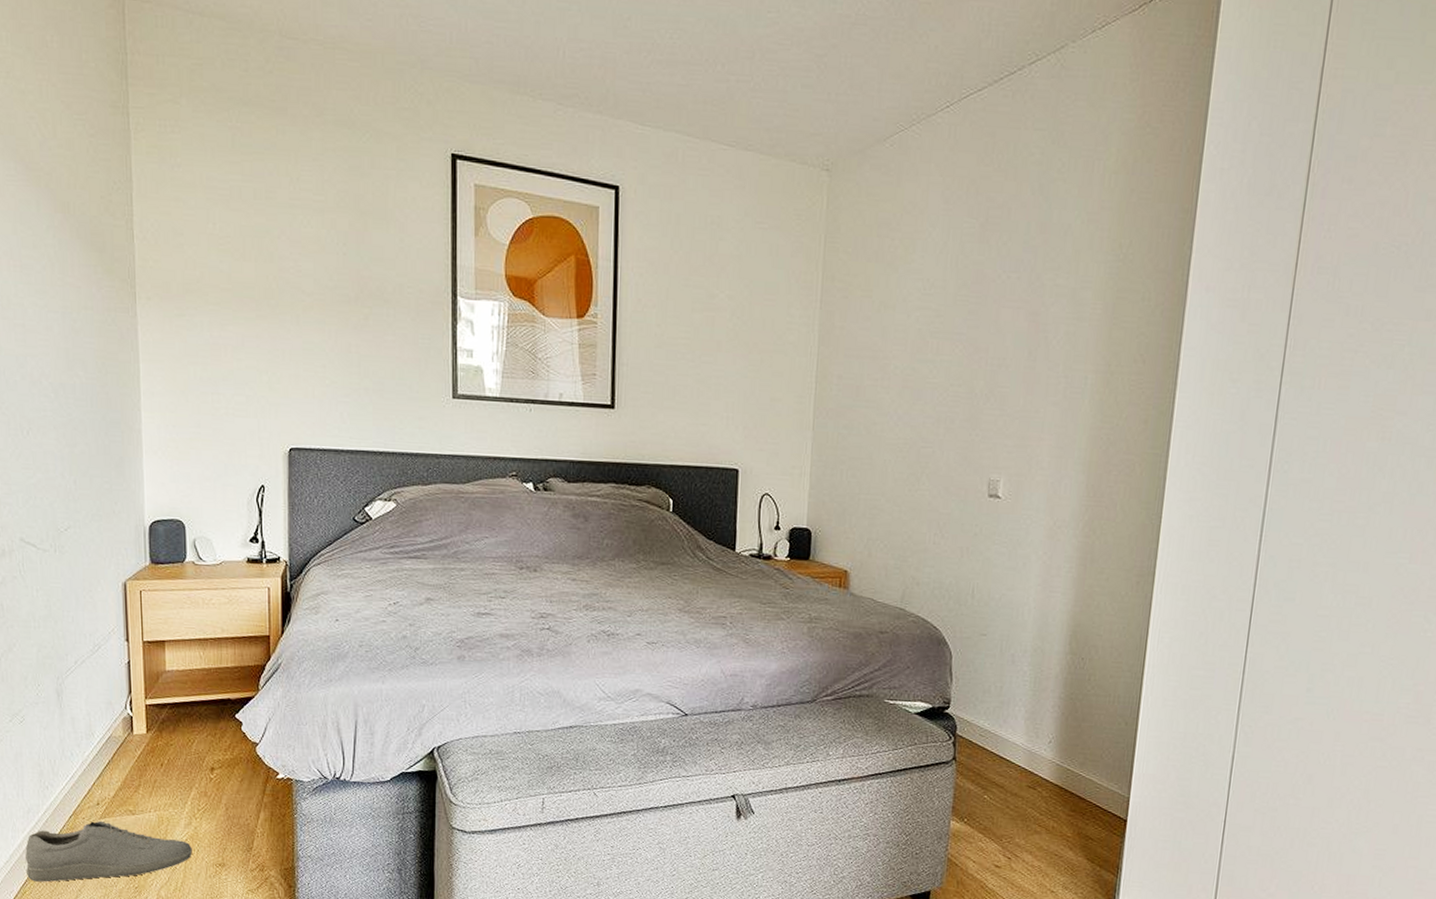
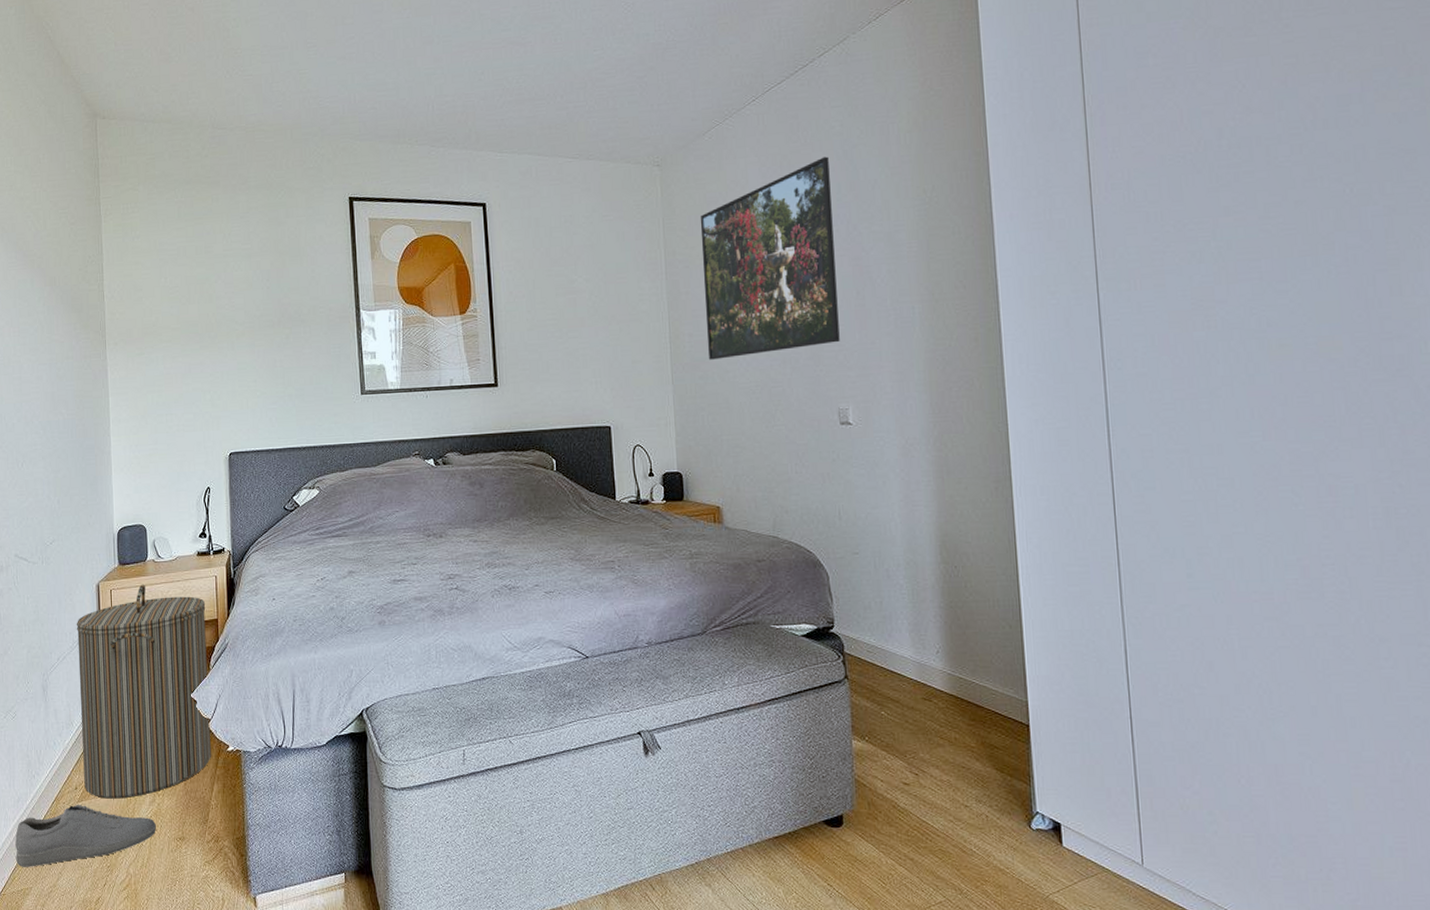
laundry hamper: none [97,588,259,819] -> present [76,584,212,799]
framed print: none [856,188,1022,409] -> present [700,156,840,360]

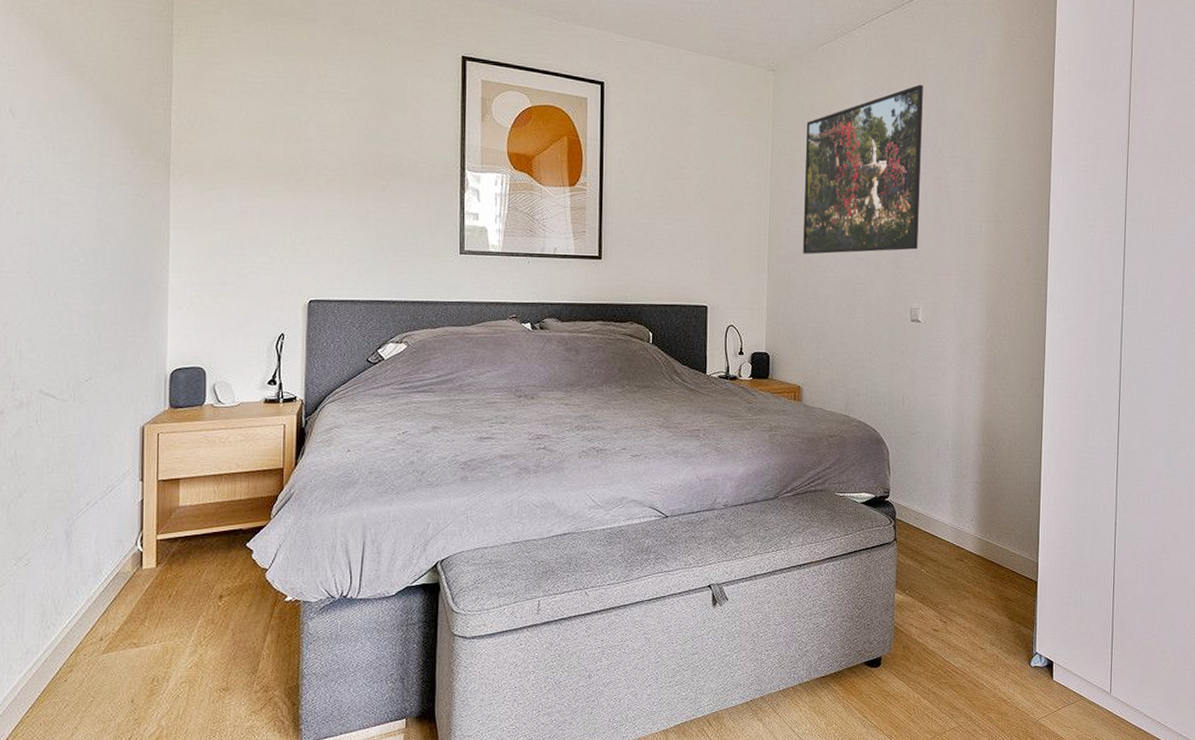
shoe: present [15,804,156,867] -> none [20,655,196,723]
laundry hamper: present [76,584,212,799] -> none [112,429,271,650]

